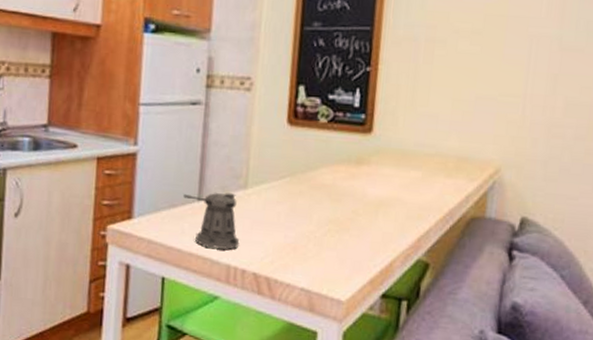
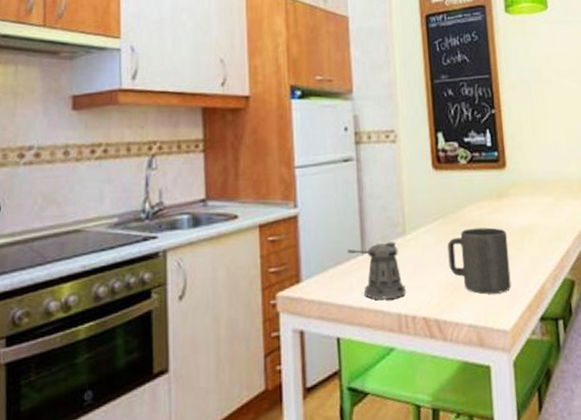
mug: none [289,191,360,263] -> present [447,227,511,295]

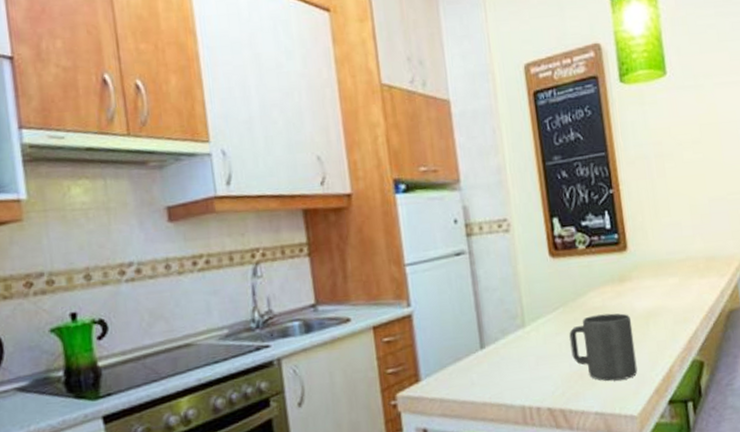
pepper shaker: present [347,242,405,300] -> none [466,334,528,394]

